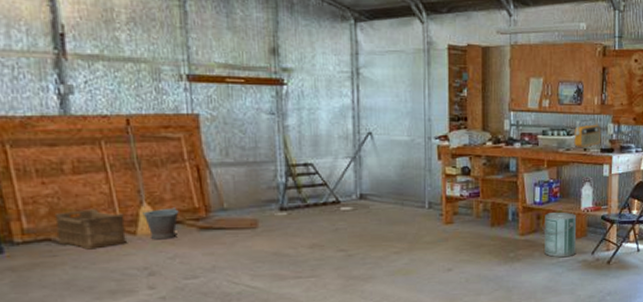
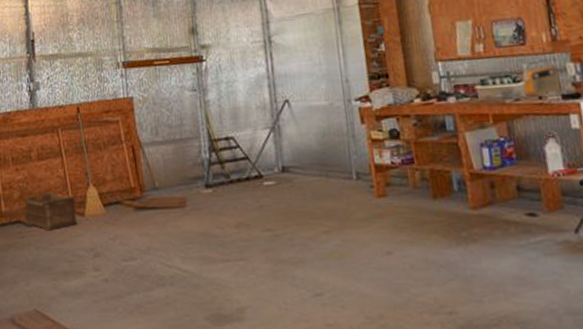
bucket: present [142,207,179,240] -> none [89,188,118,221]
paint can: present [542,212,576,258] -> none [499,178,551,238]

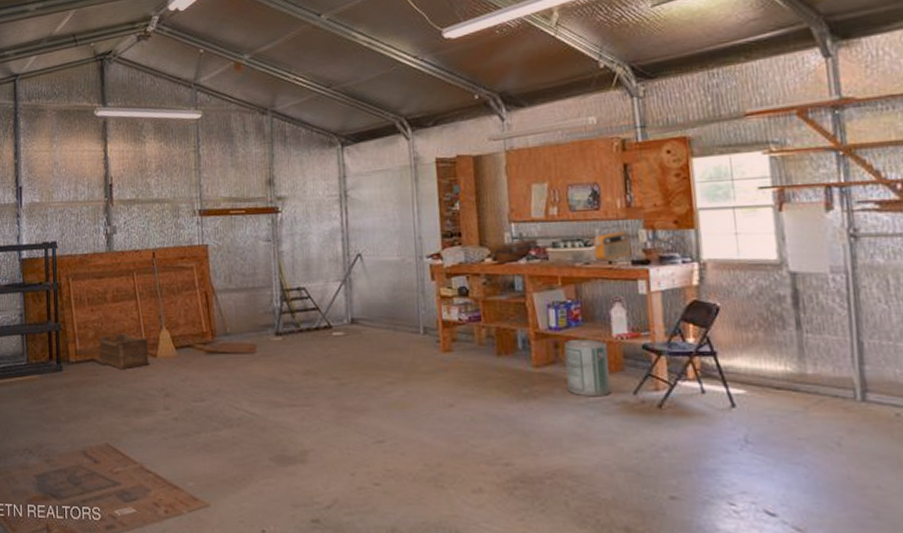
toolbox: none [422,71,468,104] -> present [493,233,539,264]
paint can: none [499,178,551,238] -> present [562,340,611,397]

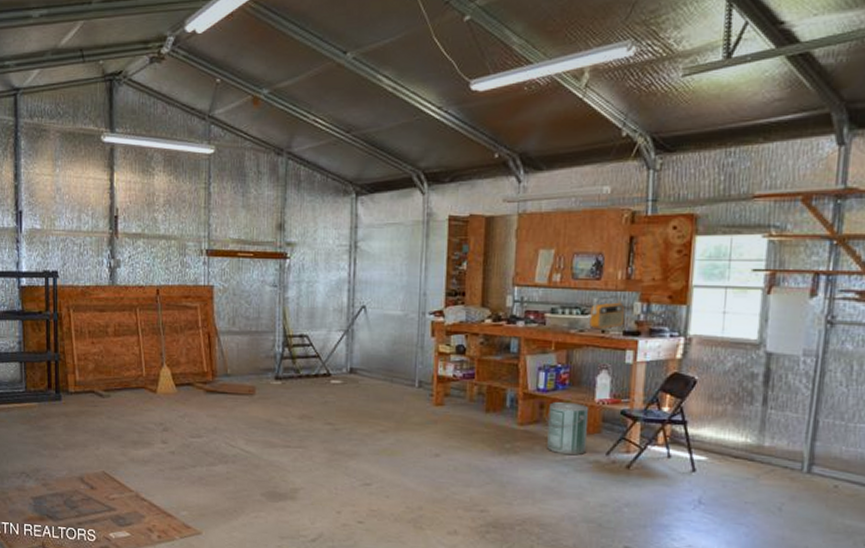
plastic crate: present [98,333,149,370] -> none [98,367,148,403]
toolbox: present [493,233,539,264] -> none [494,297,539,326]

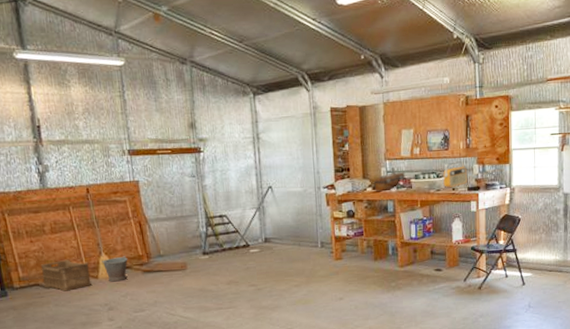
plastic crate: none [98,367,148,403] -> present [40,260,92,292]
bucket: none [163,370,191,399] -> present [102,256,128,282]
toolbox: none [494,297,539,326] -> present [373,168,406,192]
paint can: present [545,402,588,456] -> none [419,245,449,285]

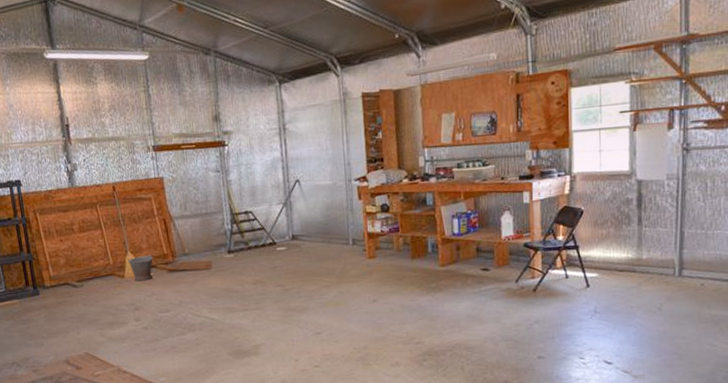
plastic crate: present [40,260,92,292] -> none [69,259,118,291]
toolbox: present [373,168,406,192] -> none [410,156,447,184]
radio: present [443,159,468,188] -> none [490,144,519,177]

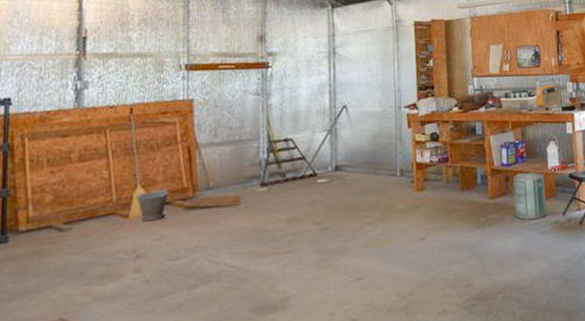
toolbox: none [410,156,447,184] -> present [460,86,495,112]
paint can: none [462,242,498,287] -> present [511,172,546,220]
radio: none [490,144,519,177] -> present [535,76,562,107]

